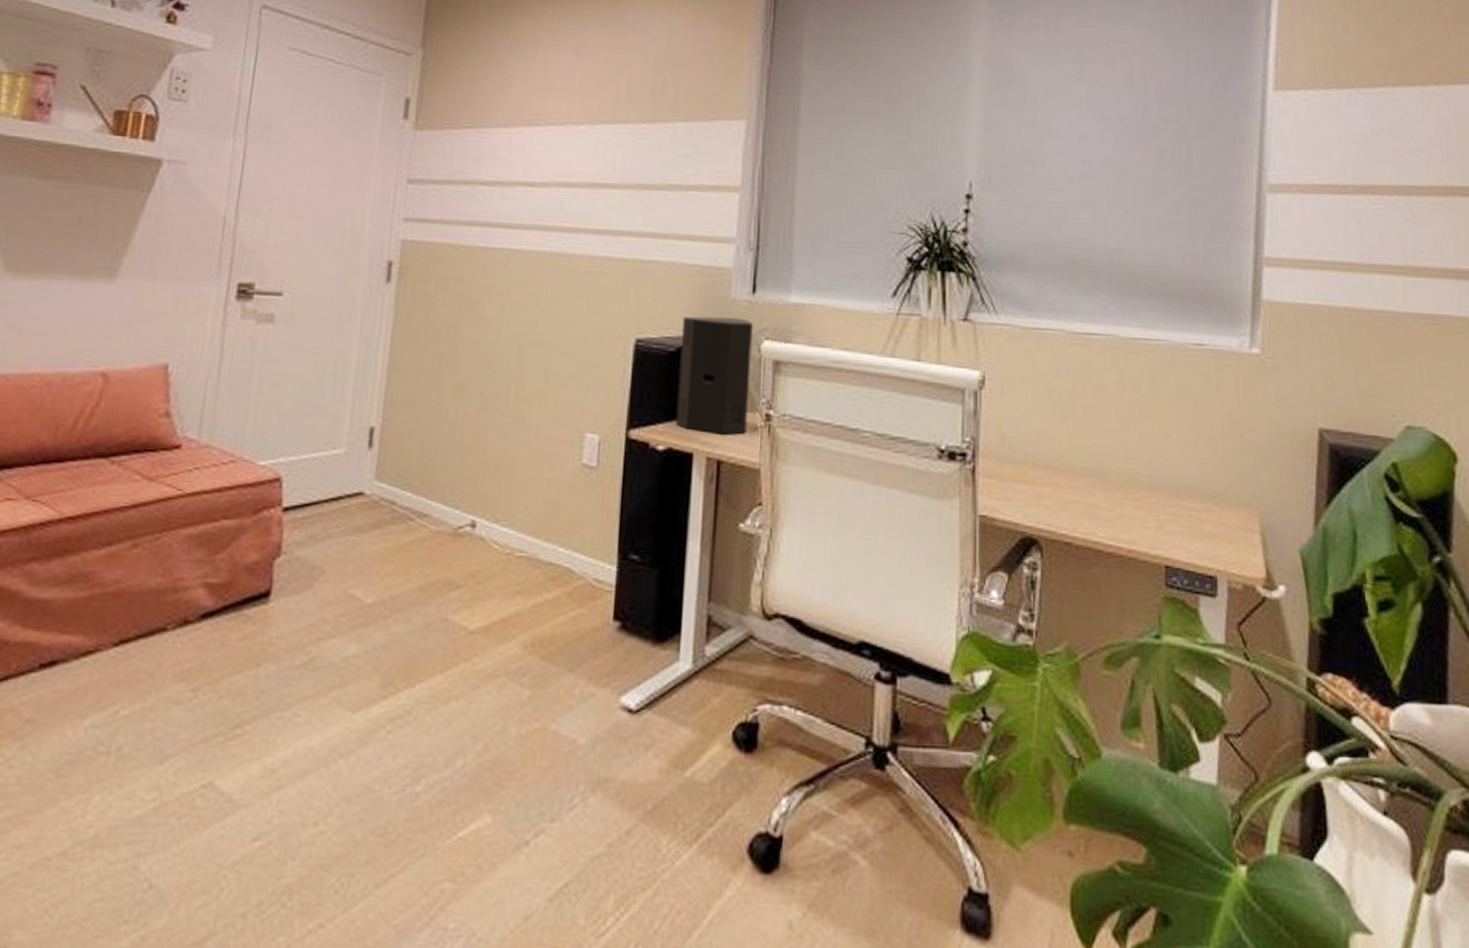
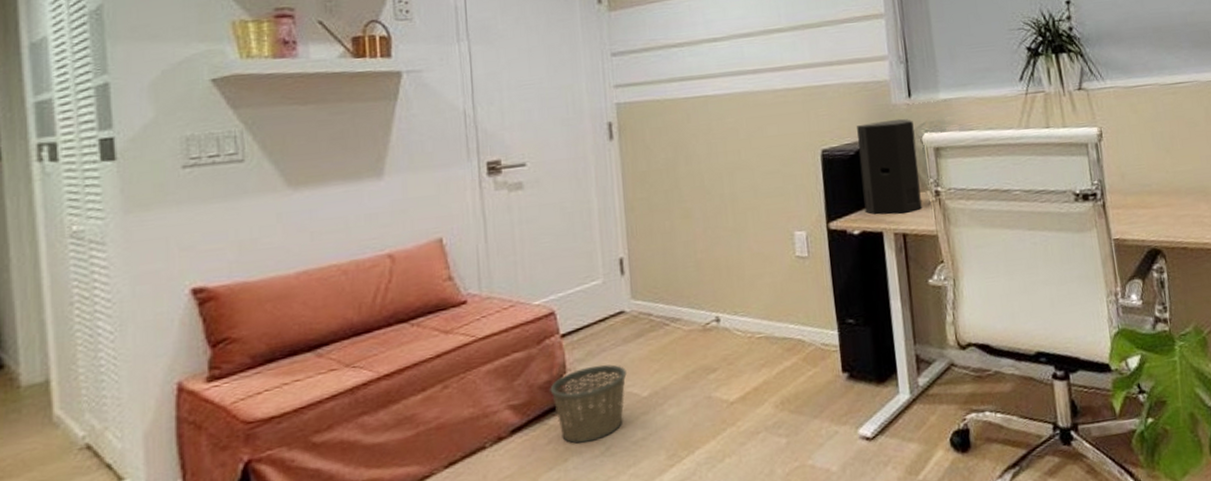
basket: none [256,553,352,647] -> present [550,364,627,444]

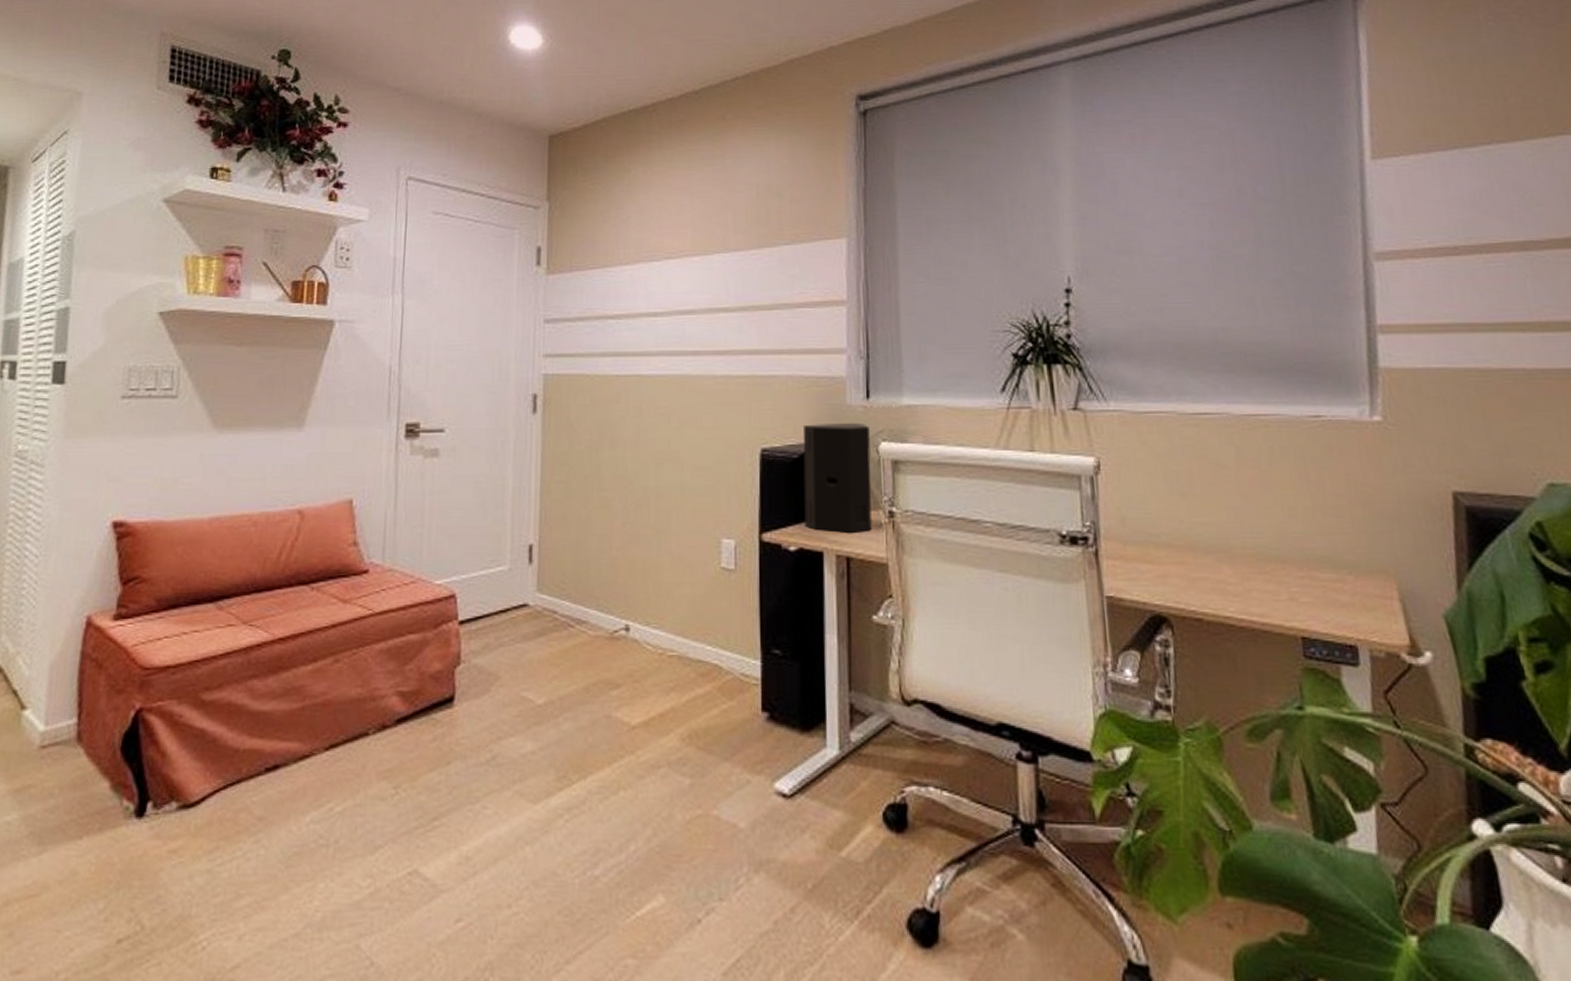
basket: present [550,364,627,444] -> none [441,661,523,746]

